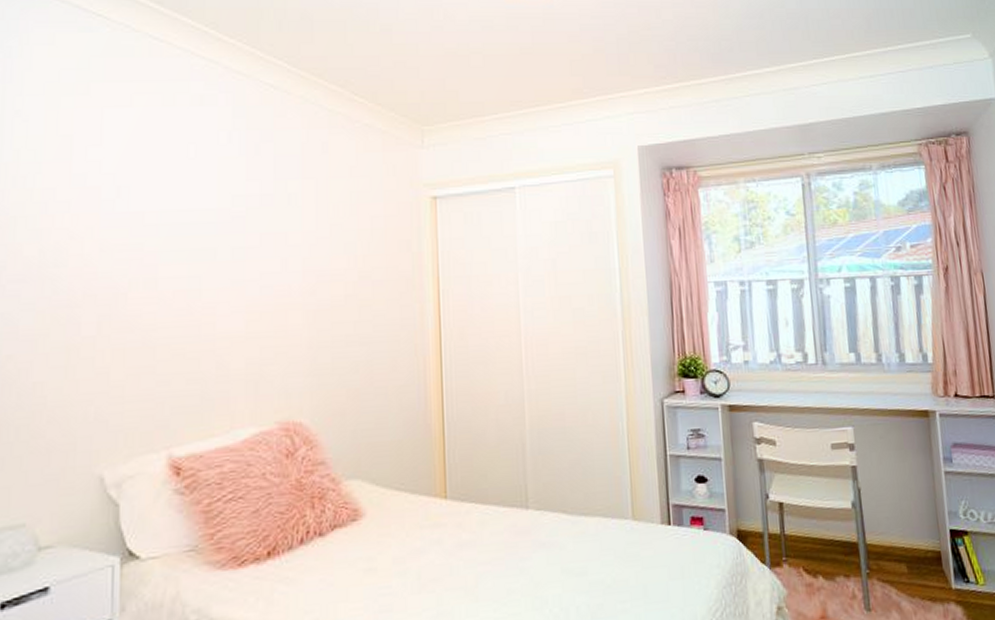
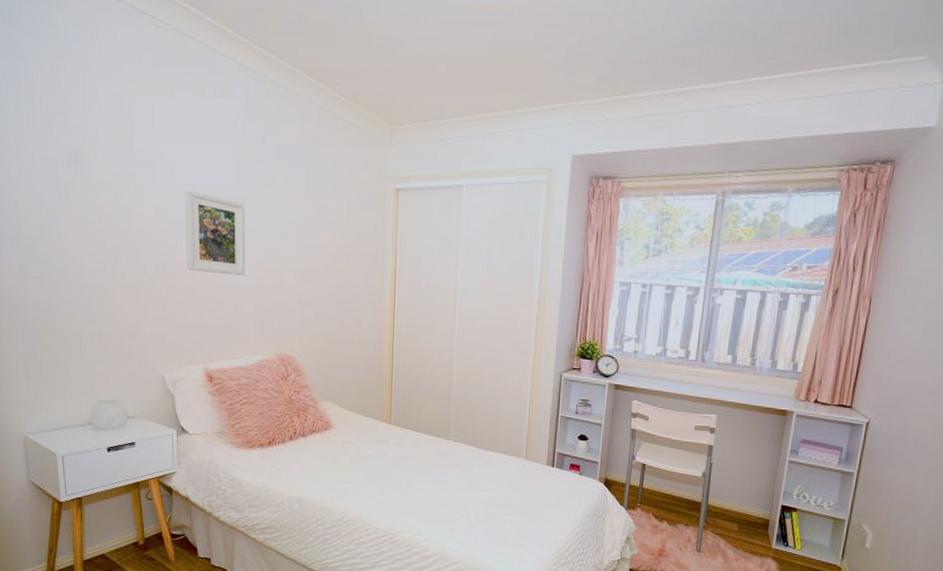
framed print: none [144,217,233,323] -> present [184,189,246,275]

